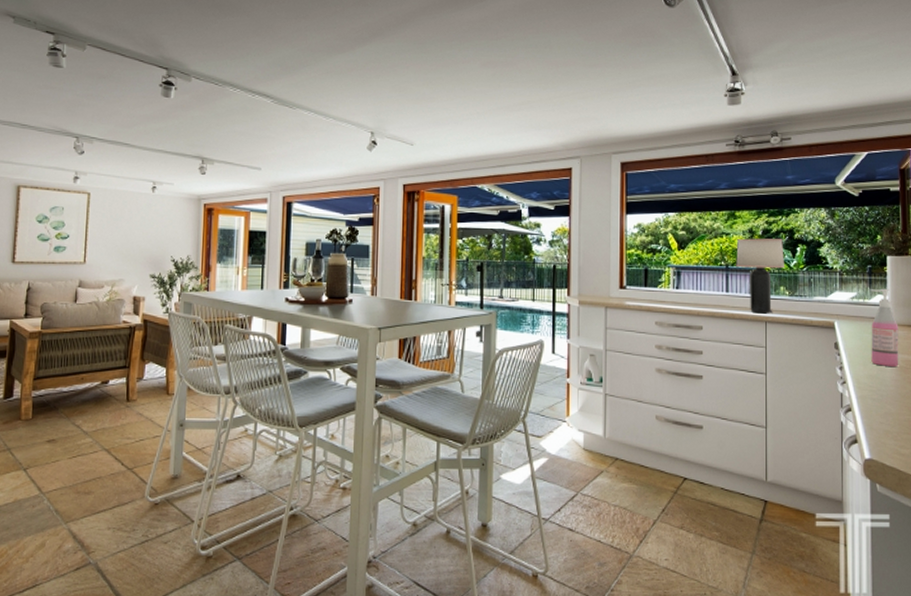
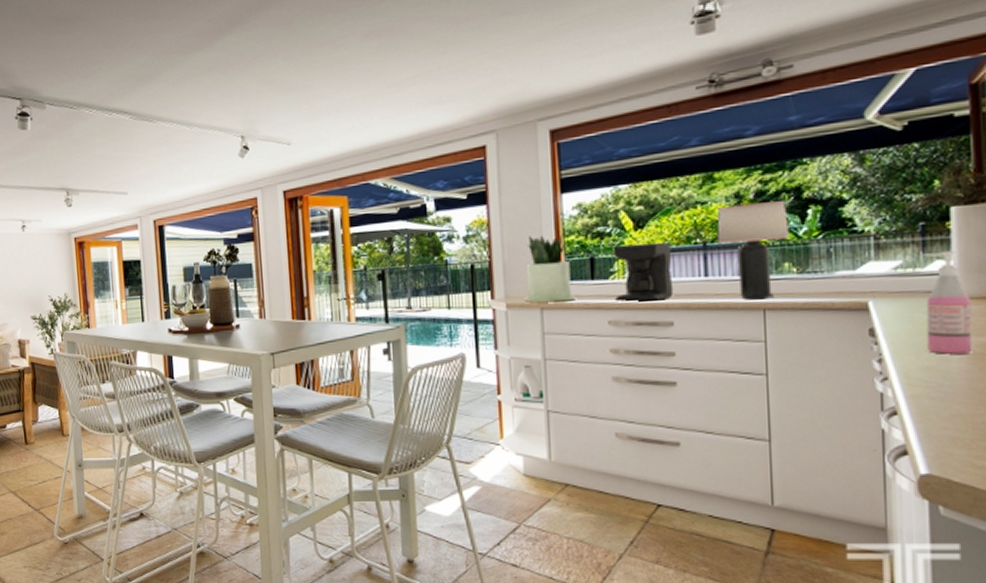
planter: none [593,246,633,304] -> present [524,233,577,304]
coffee maker: none [661,261,704,308] -> present [613,242,674,302]

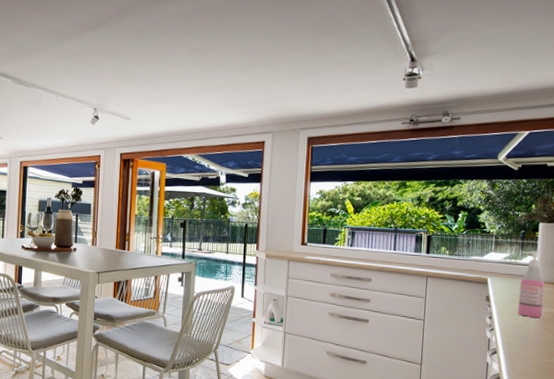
planter: present [524,233,577,304] -> none [278,209,312,258]
coffee maker: present [613,242,674,302] -> none [337,222,376,263]
table lamp: present [717,201,791,300] -> none [404,205,448,270]

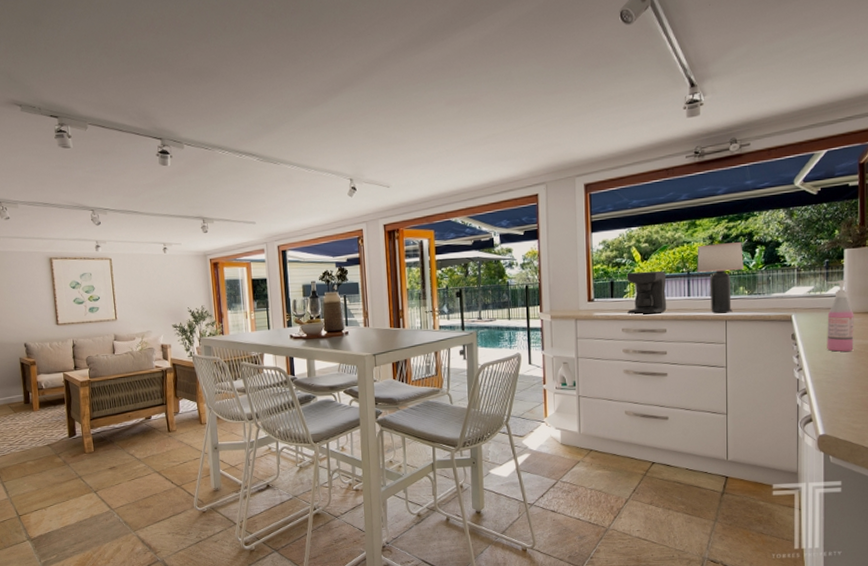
coffee maker: none [337,222,376,263] -> present [626,270,667,315]
table lamp: none [404,205,448,270] -> present [697,242,745,314]

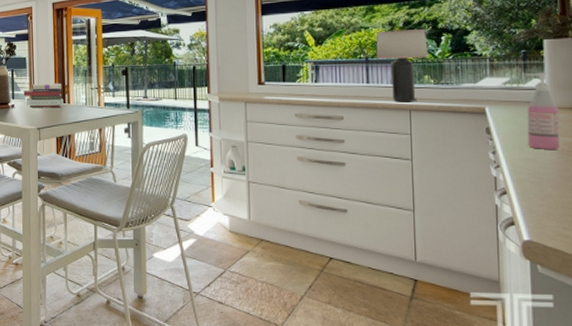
books: none [357,307,399,334] -> present [23,83,64,108]
coffee maker: present [626,270,667,315] -> none [299,56,344,100]

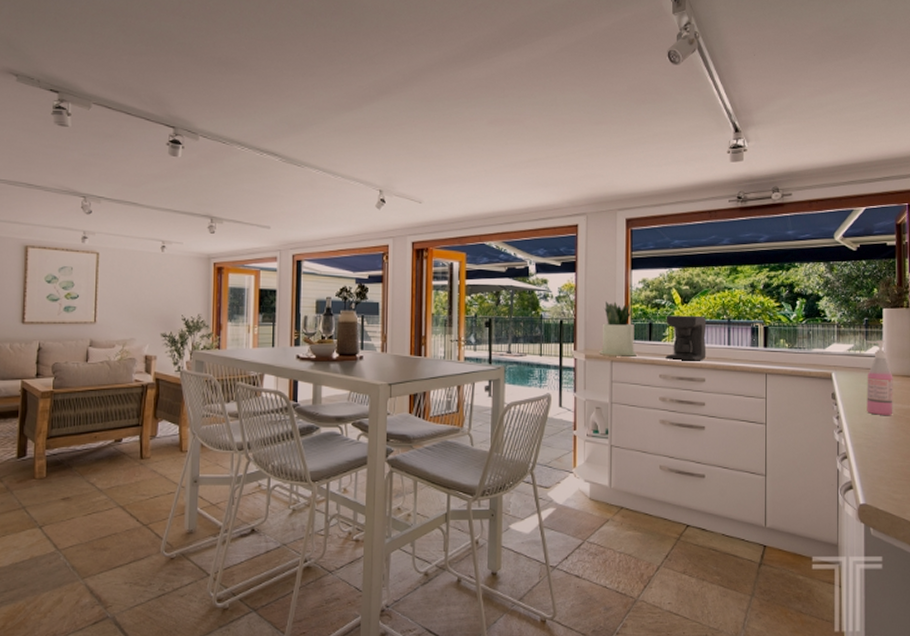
books: present [23,83,64,108] -> none [374,332,419,361]
planter: none [232,46,272,99] -> present [599,301,638,358]
coffee maker: none [299,56,344,100] -> present [665,315,707,361]
table lamp: present [376,29,430,103] -> none [738,292,785,366]

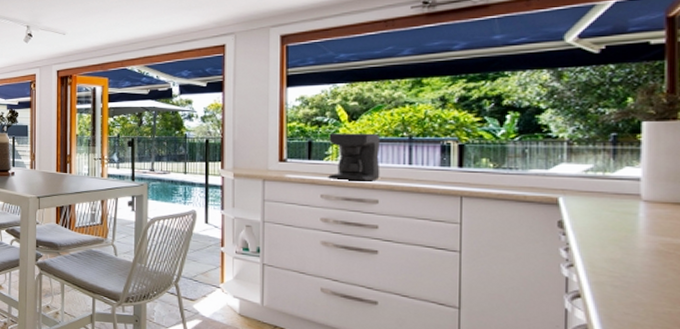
planter: present [599,301,638,358] -> none [249,120,295,177]
soap dispenser: present [867,340,893,416] -> none [613,159,658,252]

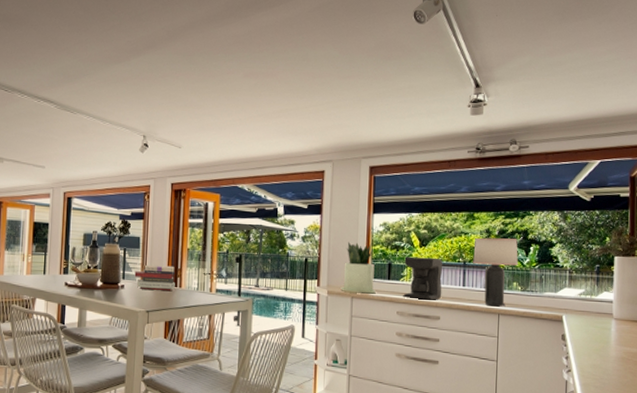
books: none [24,152,65,178] -> present [134,264,175,292]
planter: none [249,120,295,177] -> present [340,242,377,295]
table lamp: none [422,106,490,188] -> present [473,237,519,307]

